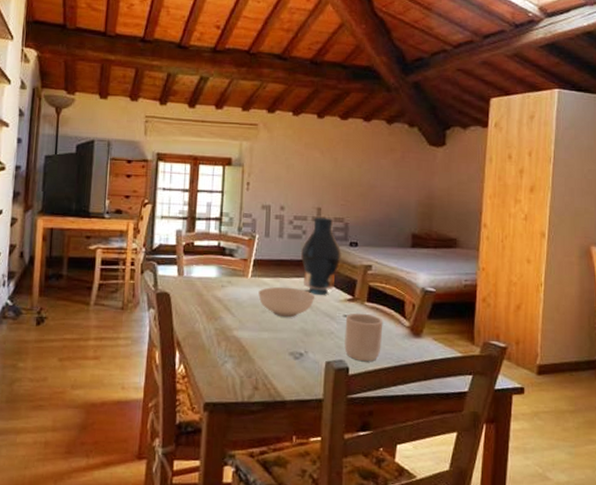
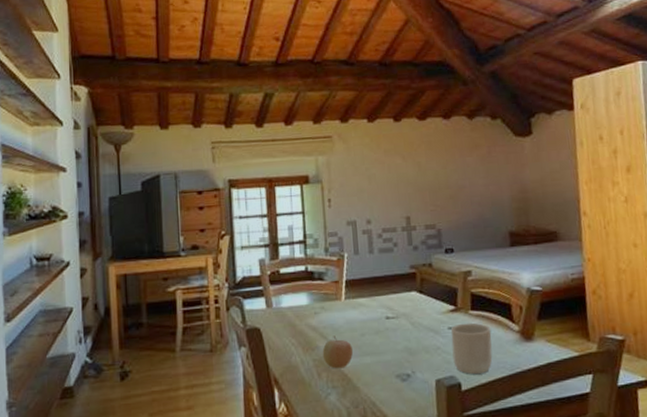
fruit: none [224,309,253,340] -> present [322,335,354,369]
bowl: present [258,286,315,317] -> none [355,305,416,338]
vase: present [300,217,342,295] -> none [394,226,438,309]

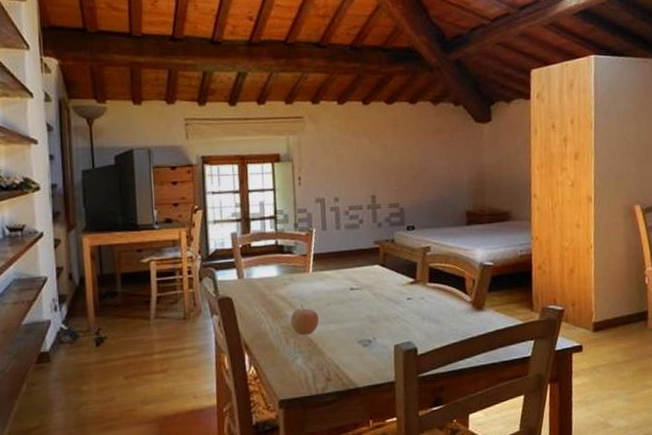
mug: present [450,322,493,375] -> none [409,294,447,341]

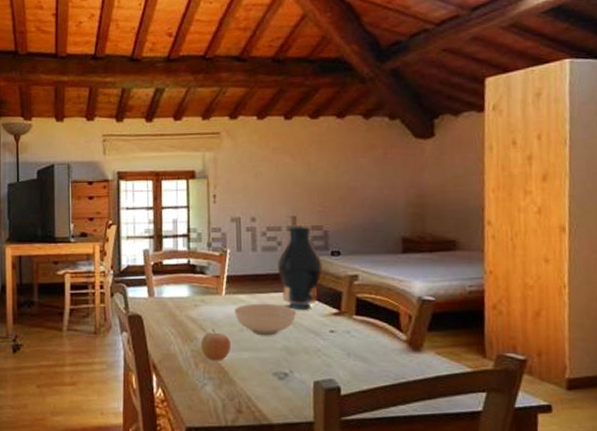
bowl: none [321,277,378,307] -> present [234,303,297,335]
vase: none [359,205,400,281] -> present [276,227,323,310]

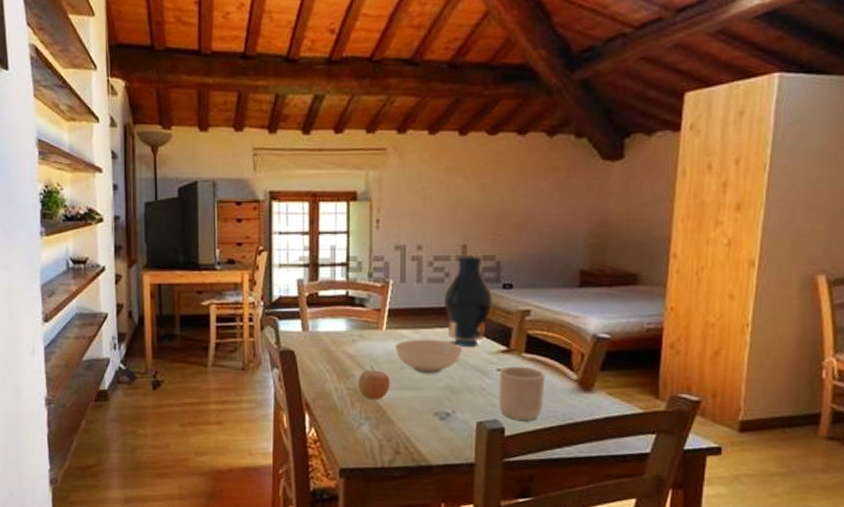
mug: none [332,327,376,381] -> present [499,366,545,422]

